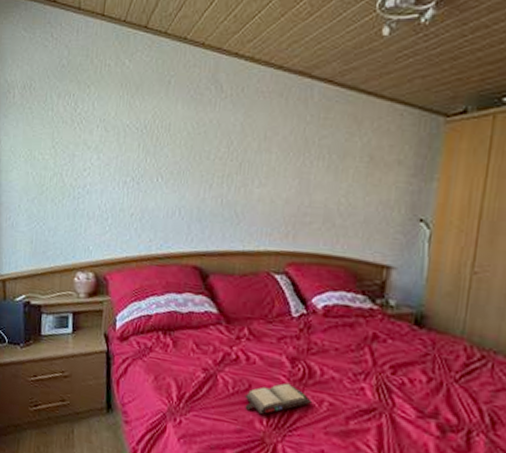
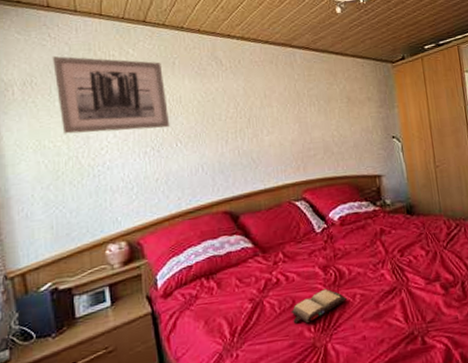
wall art: none [51,59,156,158] -> present [52,55,170,134]

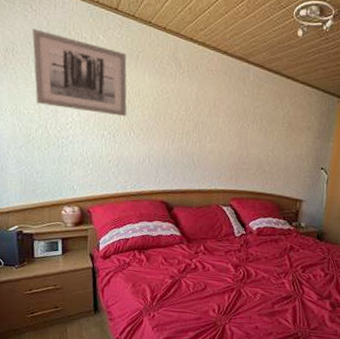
hardback book: present [291,288,348,324] -> none [202,282,250,306]

